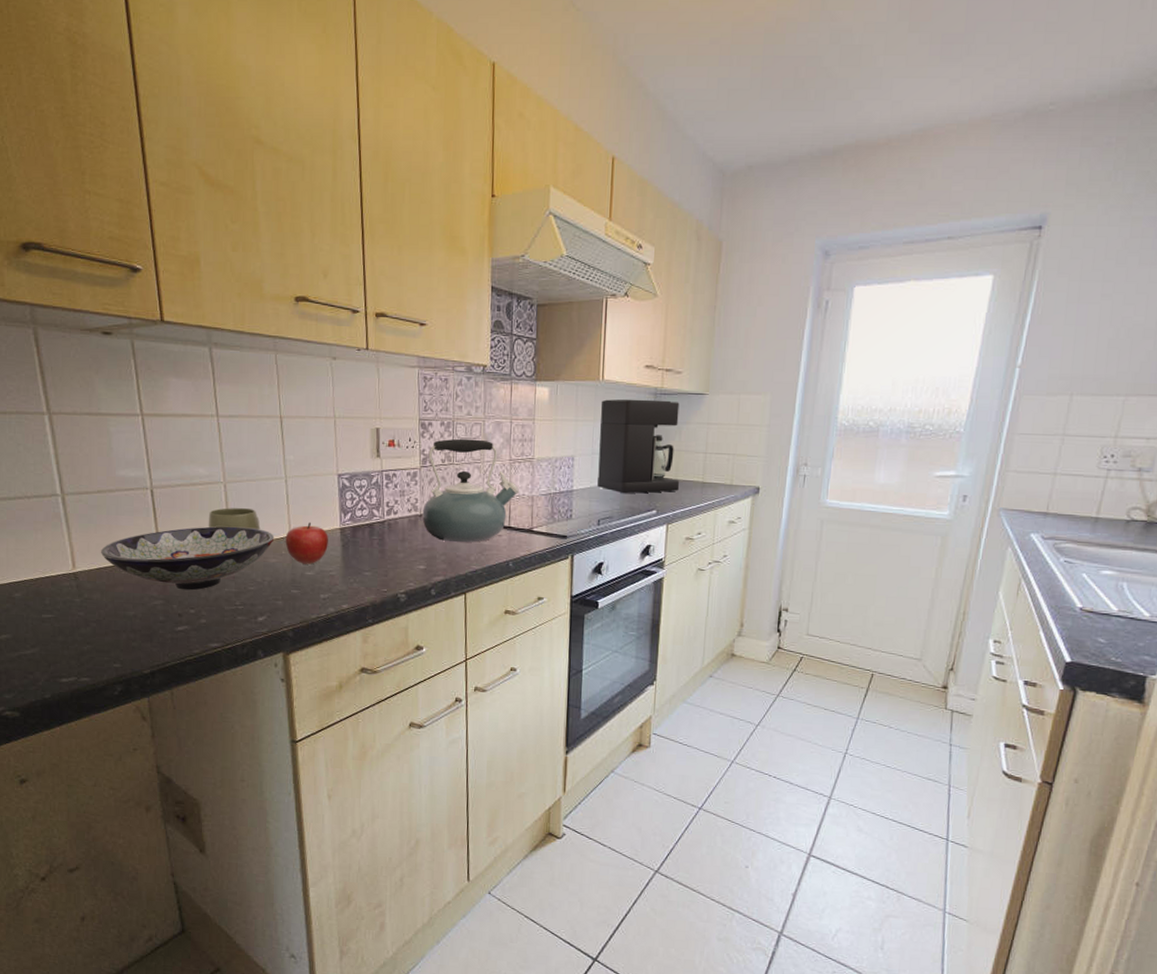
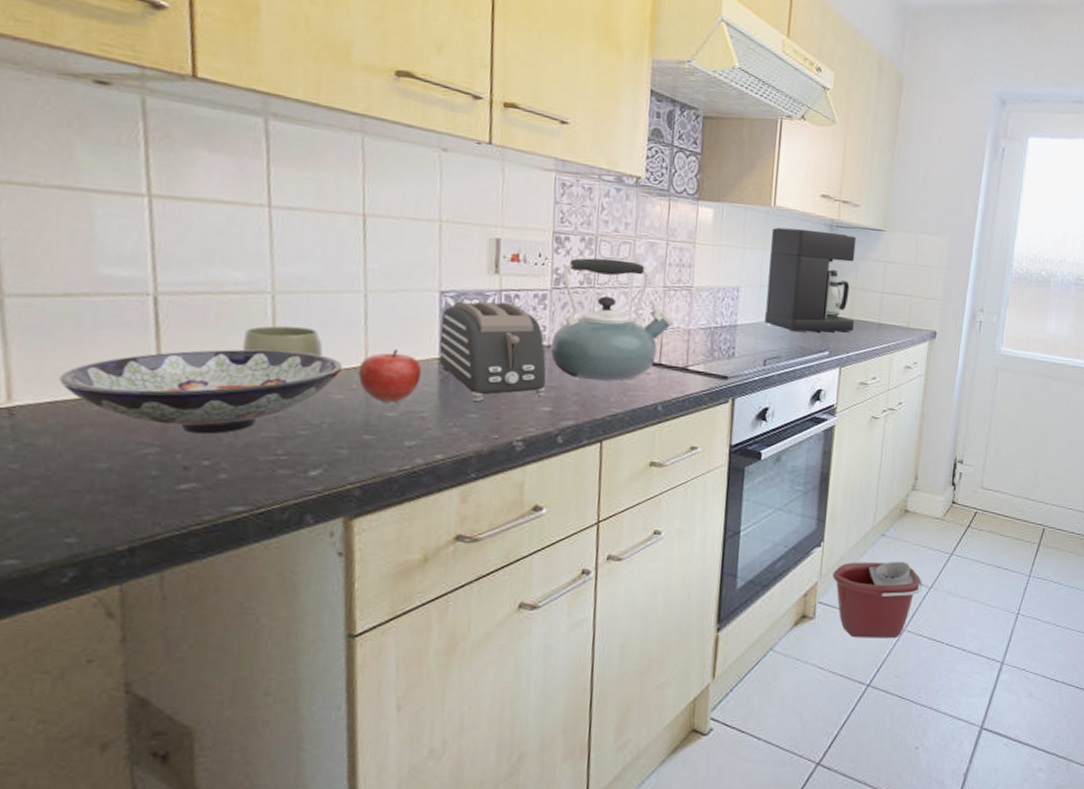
toaster: none [340,480,420,562] -> present [439,301,546,401]
bucket: none [665,699,749,768] -> present [832,562,922,637]

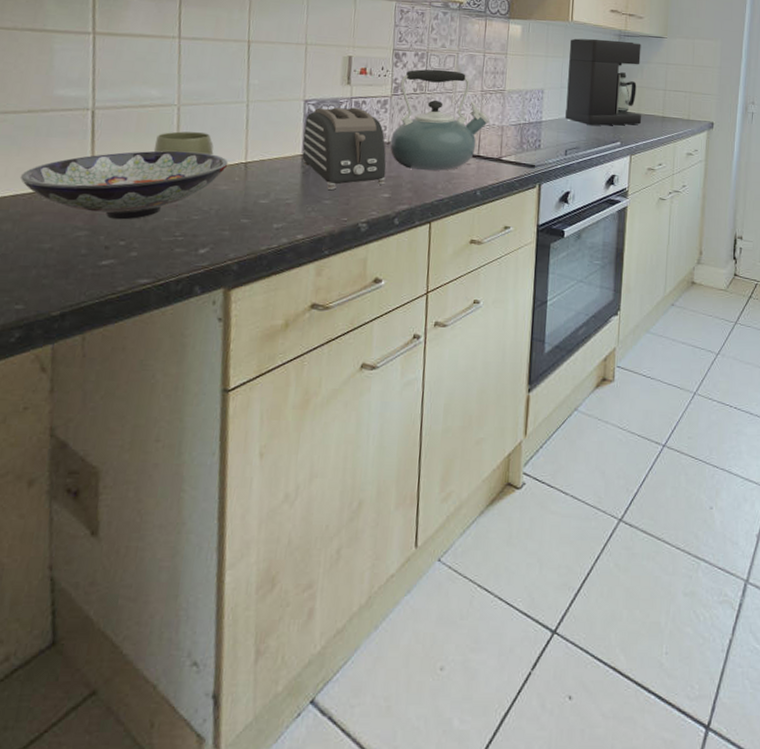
fruit: present [358,348,421,403] -> none [239,147,288,192]
bucket: present [832,562,922,637] -> none [629,329,710,401]

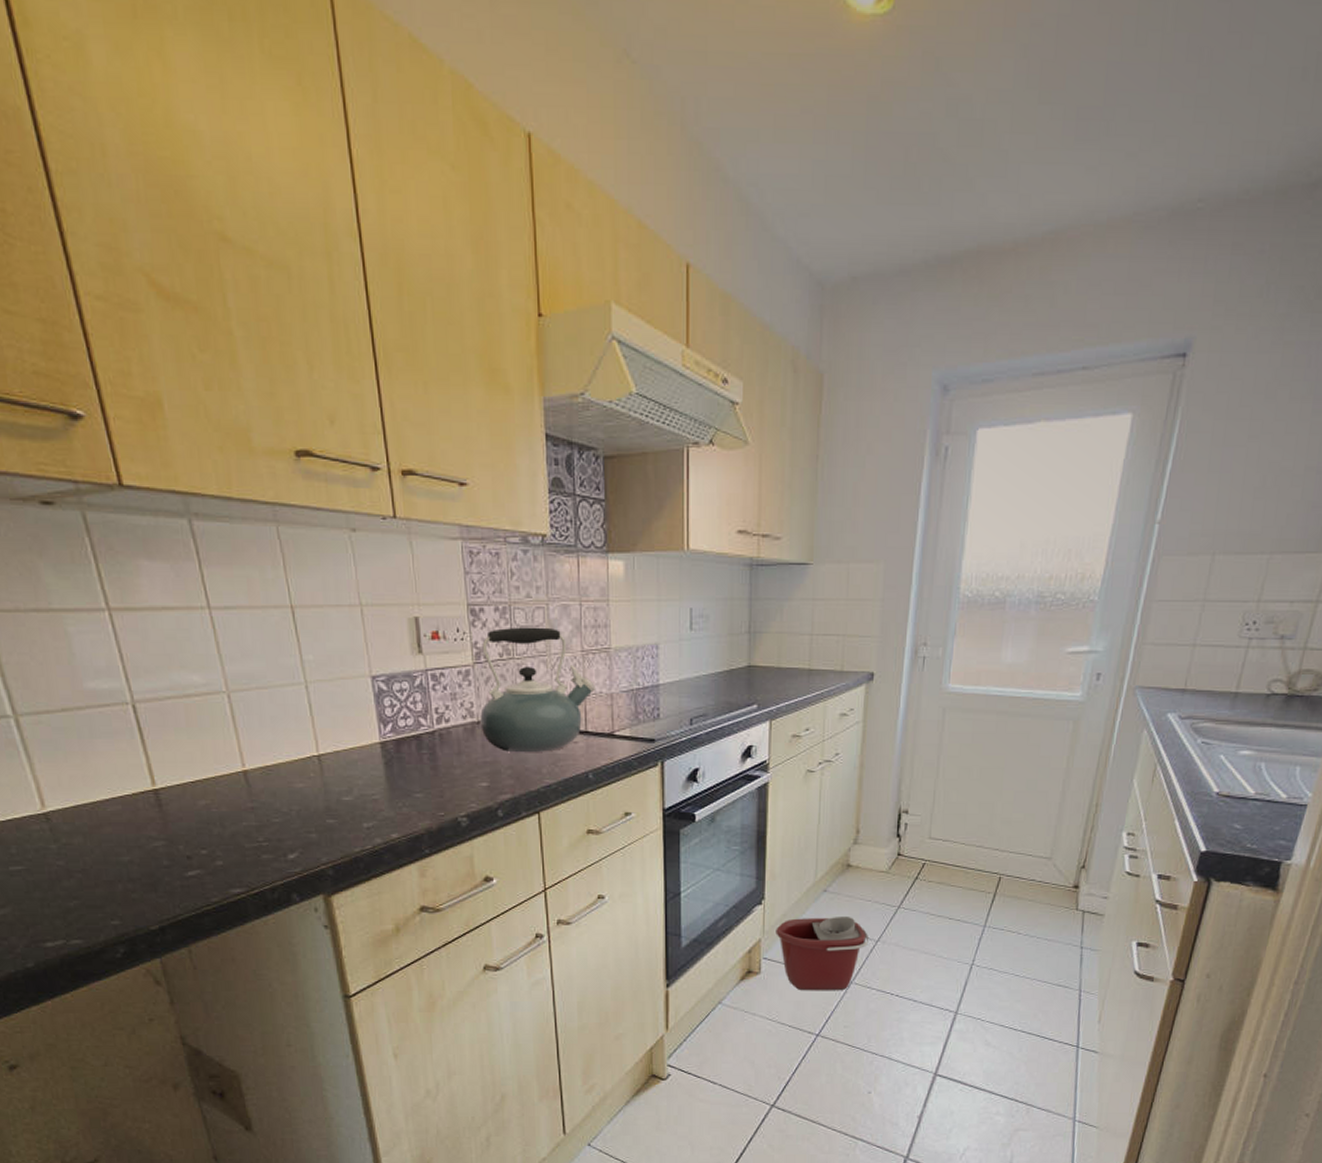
bowl: present [19,150,229,220] -> none [75,746,299,827]
mug: present [153,131,214,155] -> none [211,722,280,749]
toaster: present [302,107,386,190] -> none [377,682,481,781]
coffee maker: present [565,38,642,126] -> none [687,572,783,687]
bucket: none [629,329,710,401] -> present [776,917,868,990]

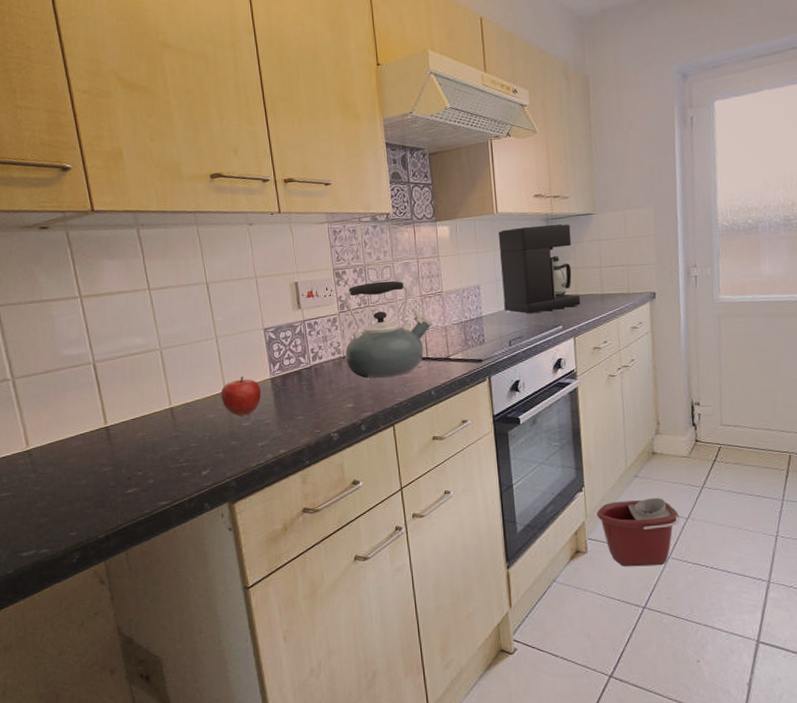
fruit: none [312,736,367,788] -> present [221,376,261,416]
coffee maker: none [687,572,783,687] -> present [498,223,581,314]

